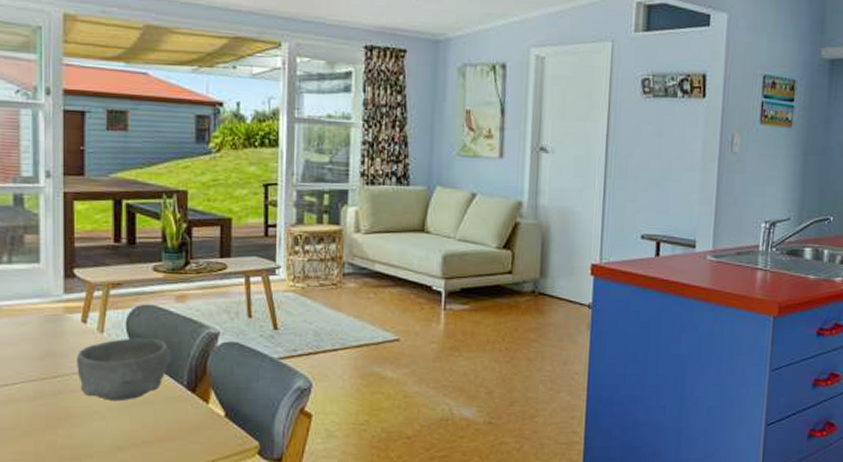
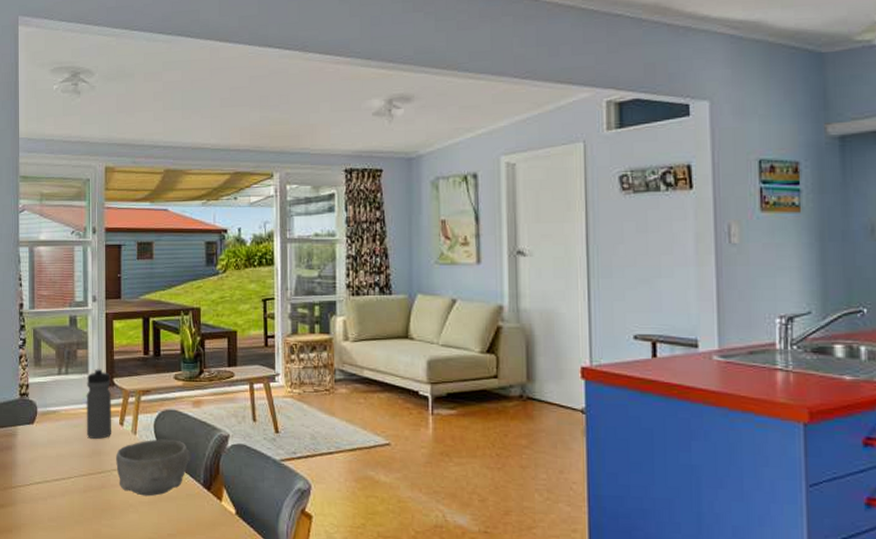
water bottle: none [36,257,71,339] -> present [86,368,111,439]

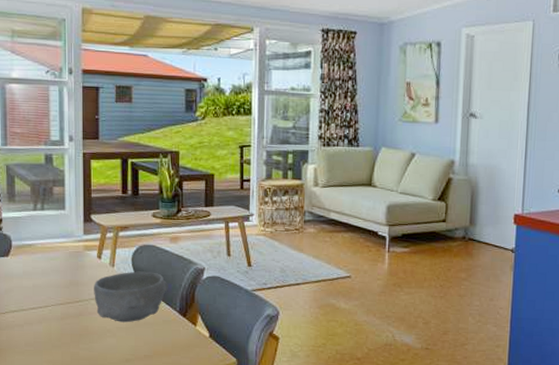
water bottle: present [86,368,111,439] -> none [63,205,89,271]

